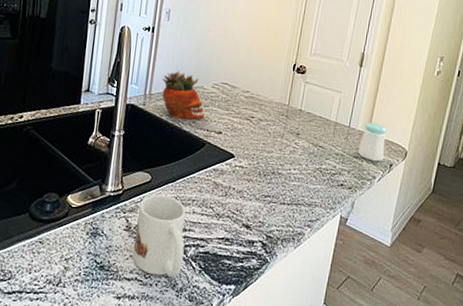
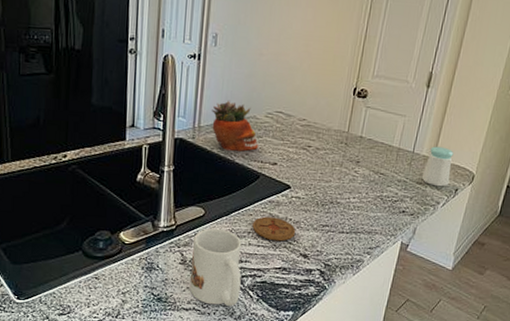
coaster: none [197,184,239,211] -> present [252,216,296,242]

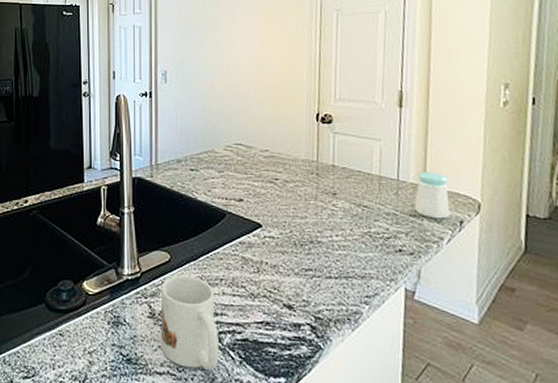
succulent planter: present [212,100,259,152] -> none [168,135,221,188]
coaster: present [252,216,296,242] -> none [224,260,275,290]

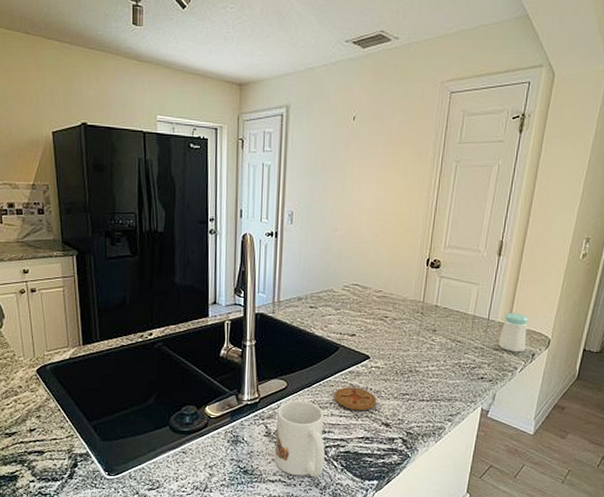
coaster: none [224,260,275,290] -> present [334,387,377,411]

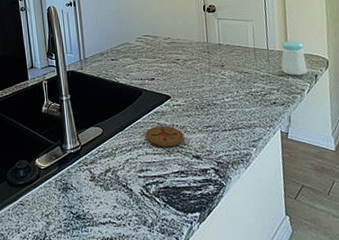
mug: present [274,400,325,478] -> none [98,143,148,216]

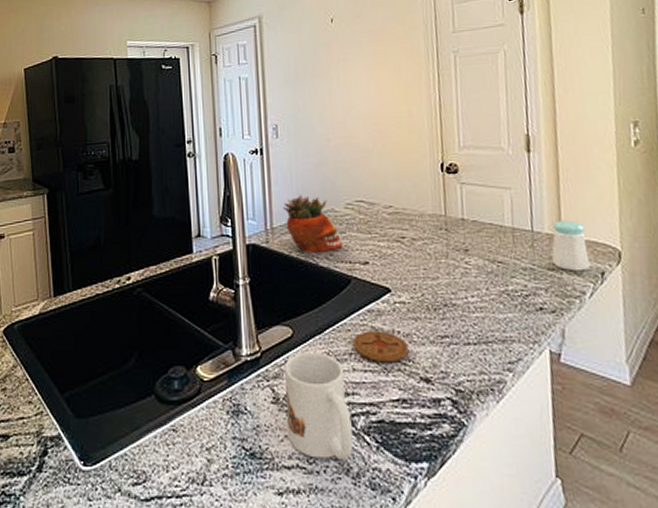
succulent planter: none [92,33,136,75] -> present [283,194,343,253]
mug: none [98,143,148,216] -> present [284,351,354,461]

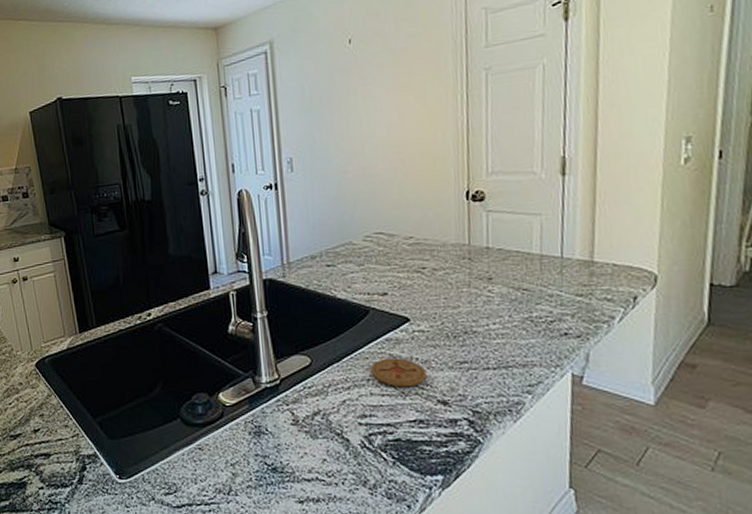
succulent planter: present [283,194,343,253] -> none [300,228,361,286]
mug: present [284,351,354,461] -> none [303,378,371,474]
salt shaker: present [551,220,591,272] -> none [580,245,623,297]

